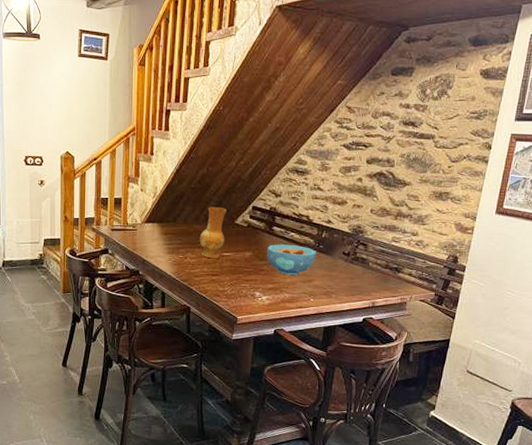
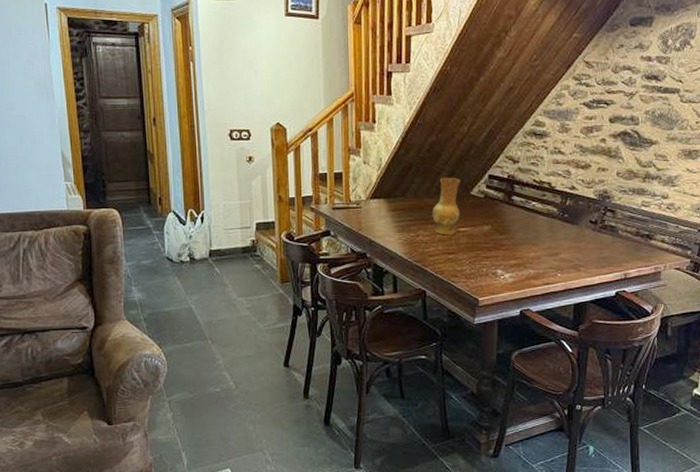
bowl: present [267,244,317,275] -> none [507,215,562,249]

